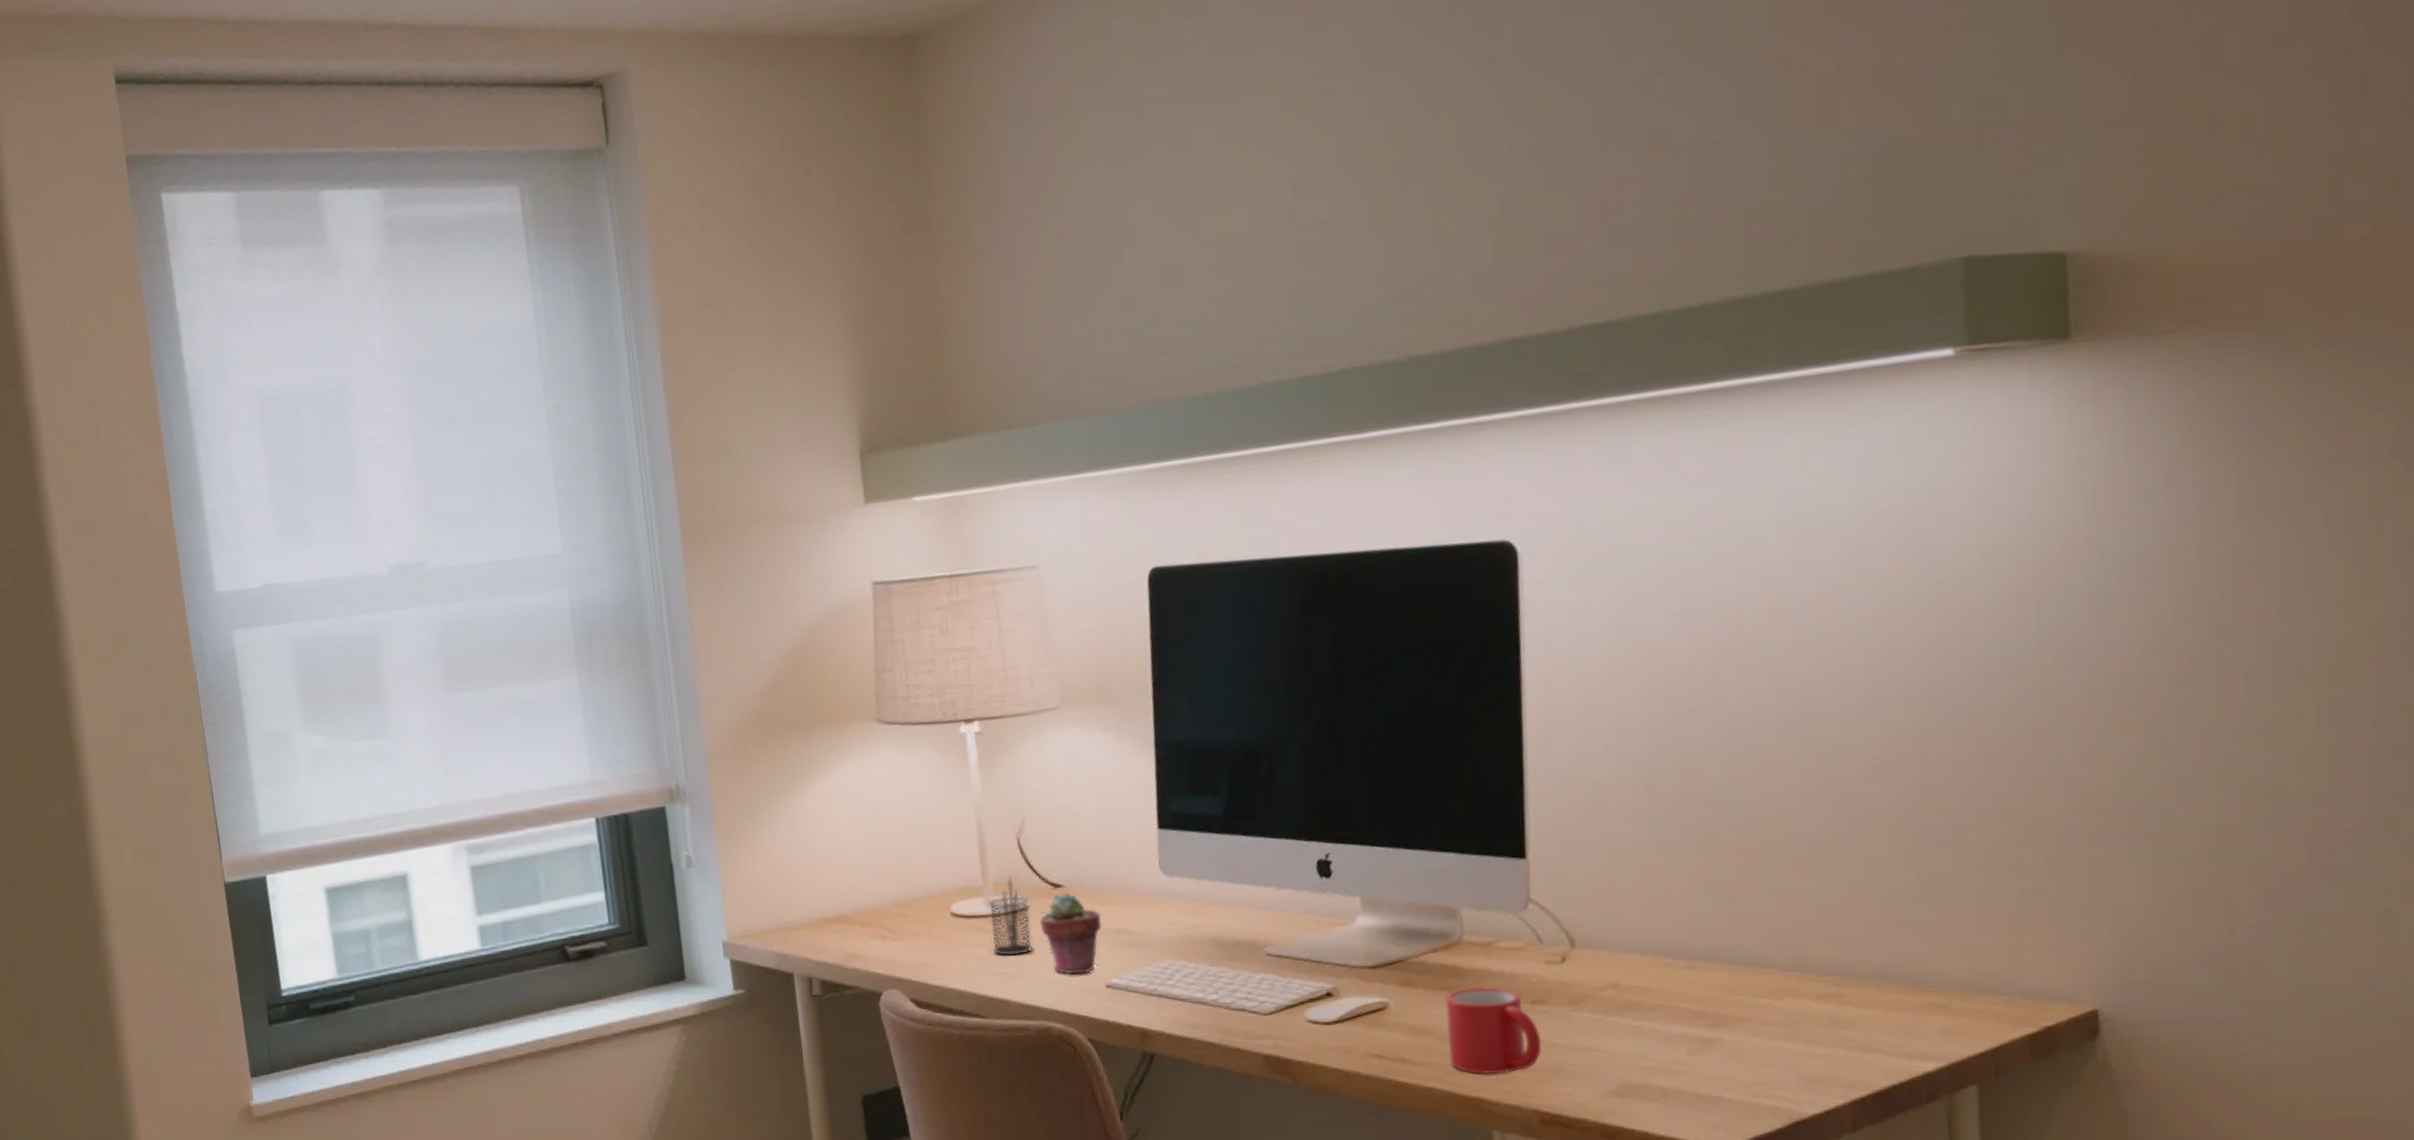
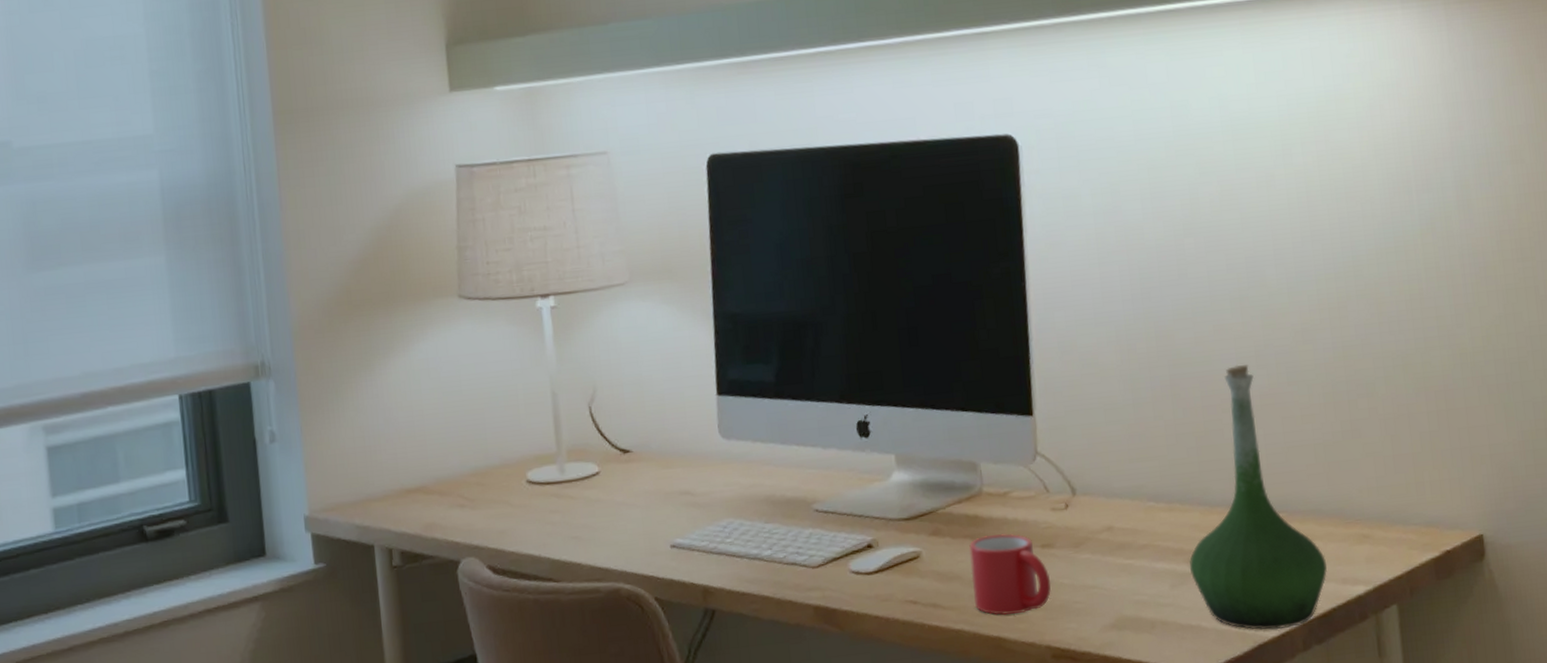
pencil holder: present [988,875,1034,957] -> none [562,442,604,521]
potted succulent: present [1040,892,1101,974] -> none [610,457,666,536]
vase: none [1712,805,1887,1107] -> present [1189,365,1327,630]

